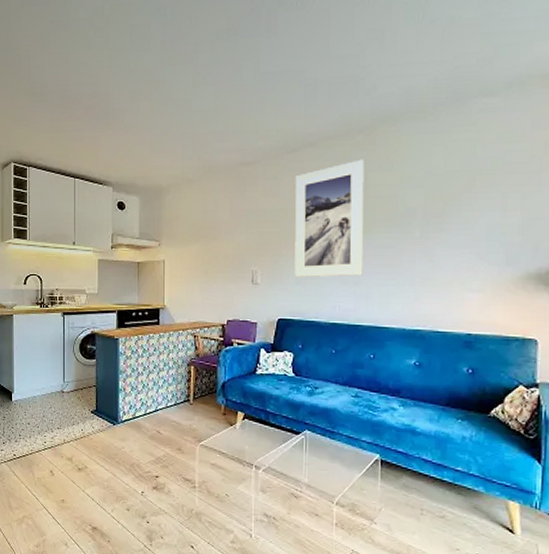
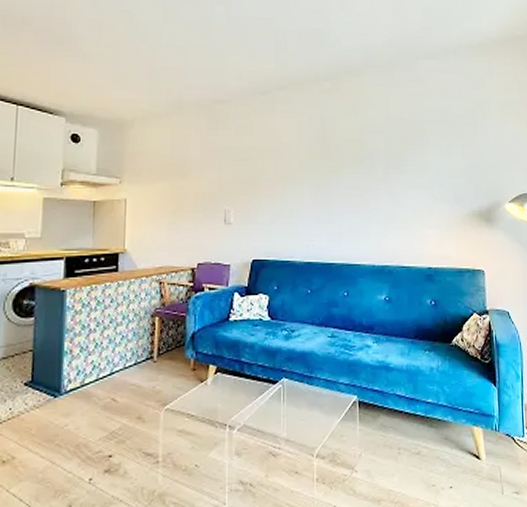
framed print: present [294,159,364,278] -> none [267,104,335,217]

